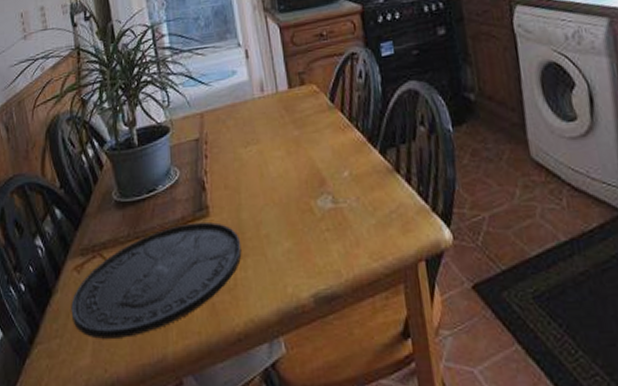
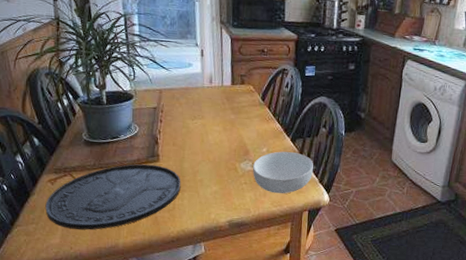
cereal bowl: none [334,170,421,240] -> present [253,151,314,194]

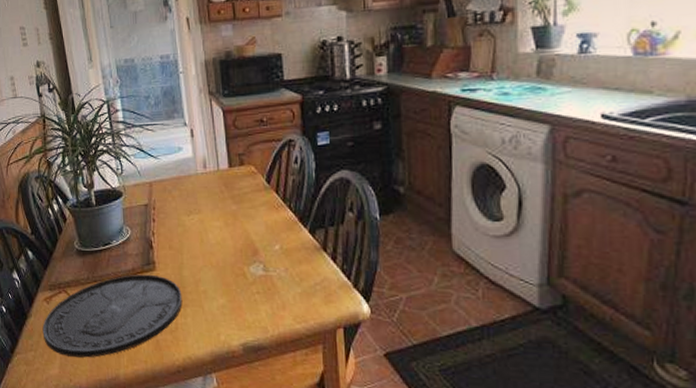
cereal bowl: present [253,151,314,194] -> none [265,248,344,306]

